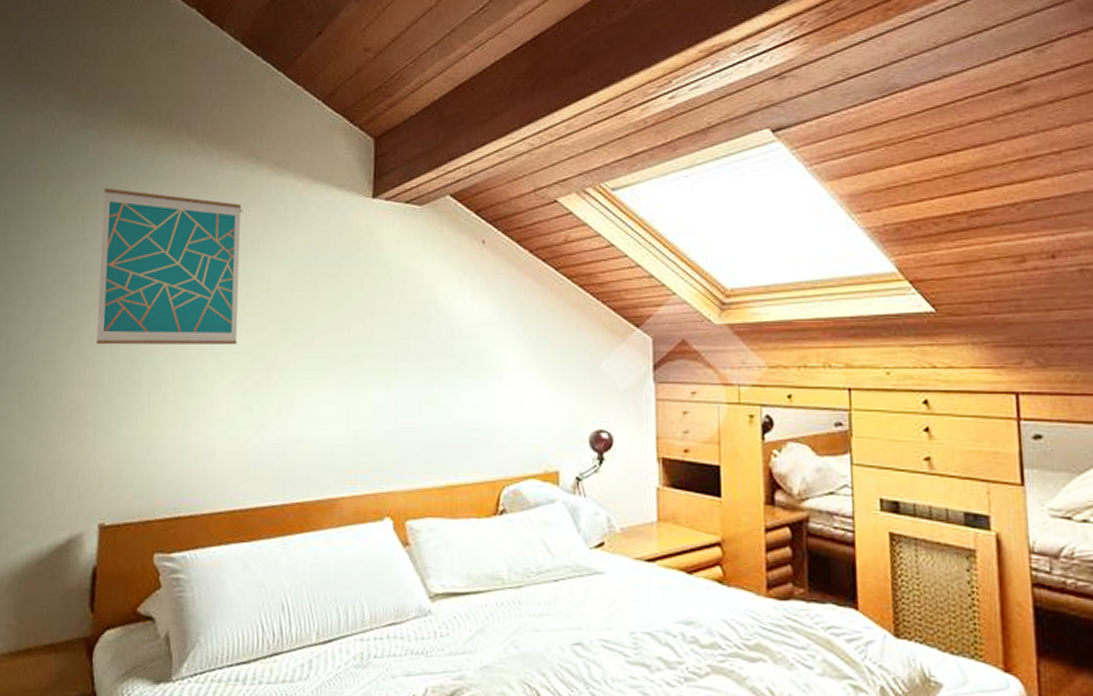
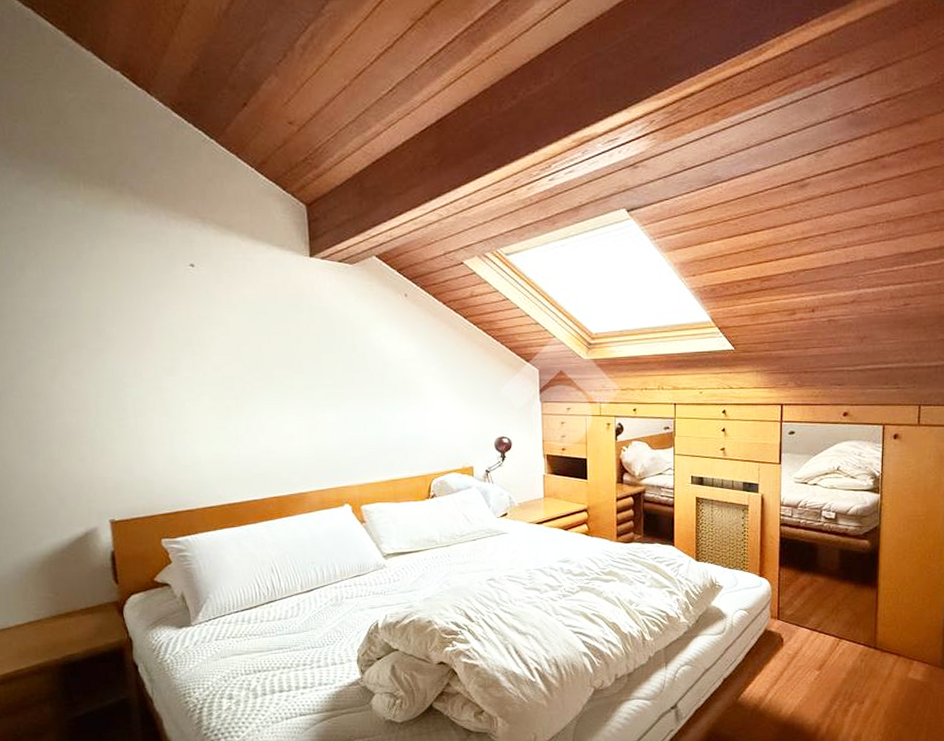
wall art: present [96,187,241,345] -> none [59,242,207,380]

